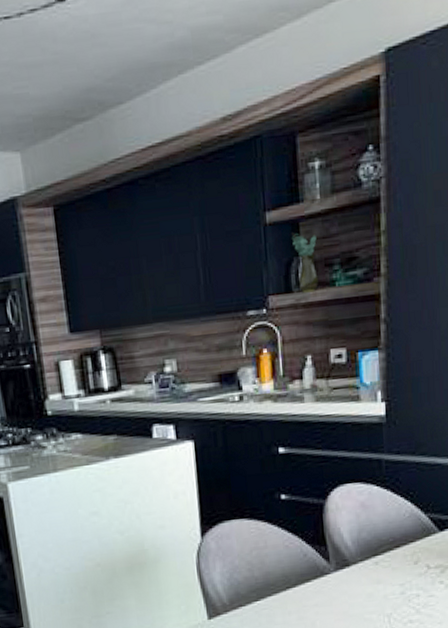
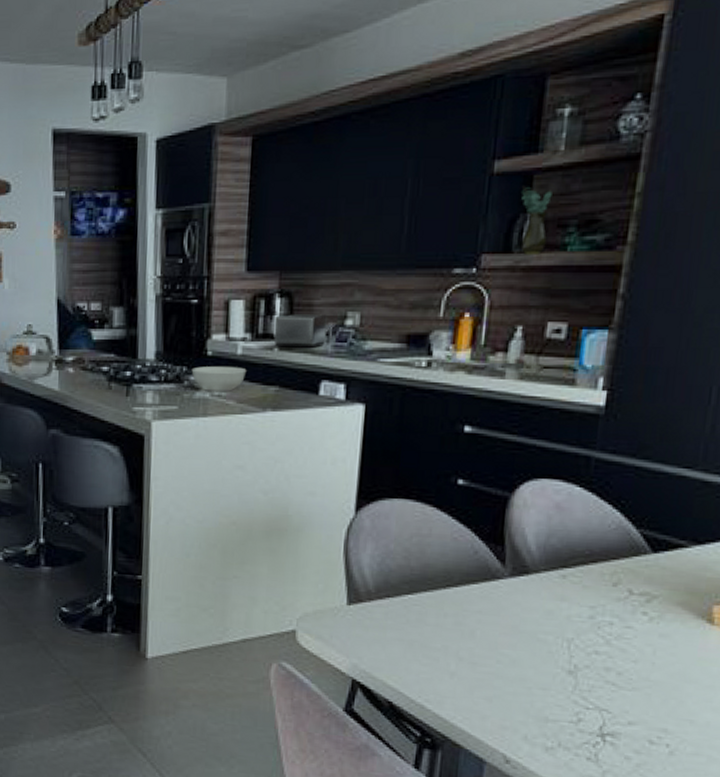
bowl: none [35,422,86,449] -> present [191,366,247,393]
toaster: none [102,364,151,400] -> present [273,314,327,348]

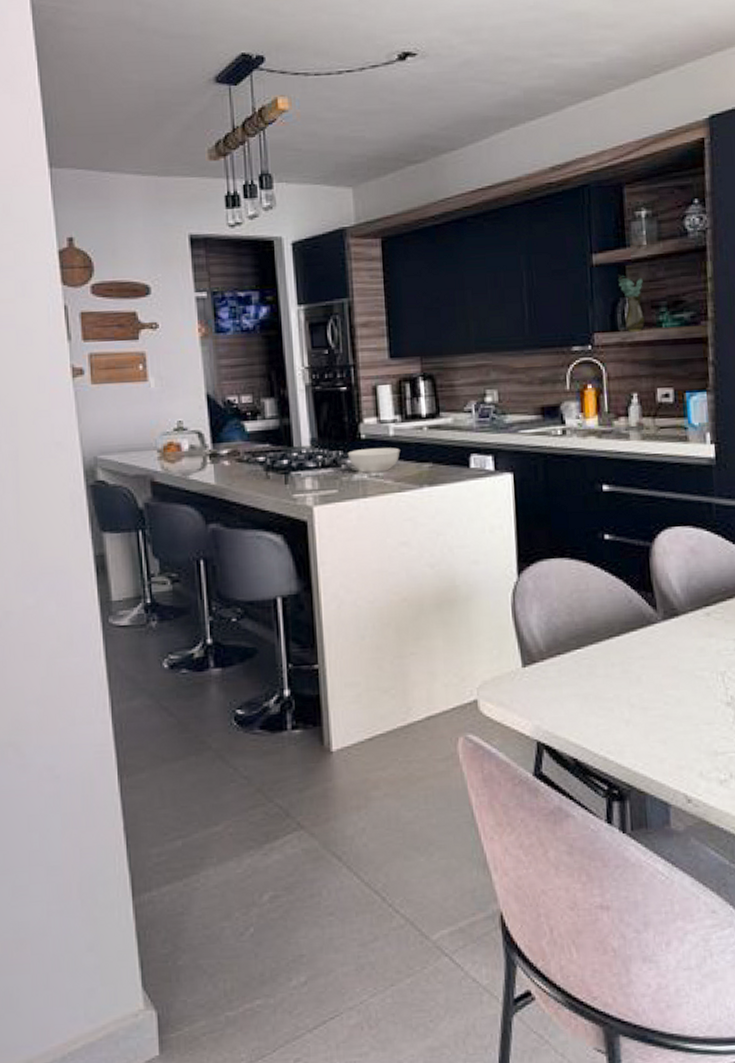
toaster: present [273,314,327,348] -> none [421,393,470,426]

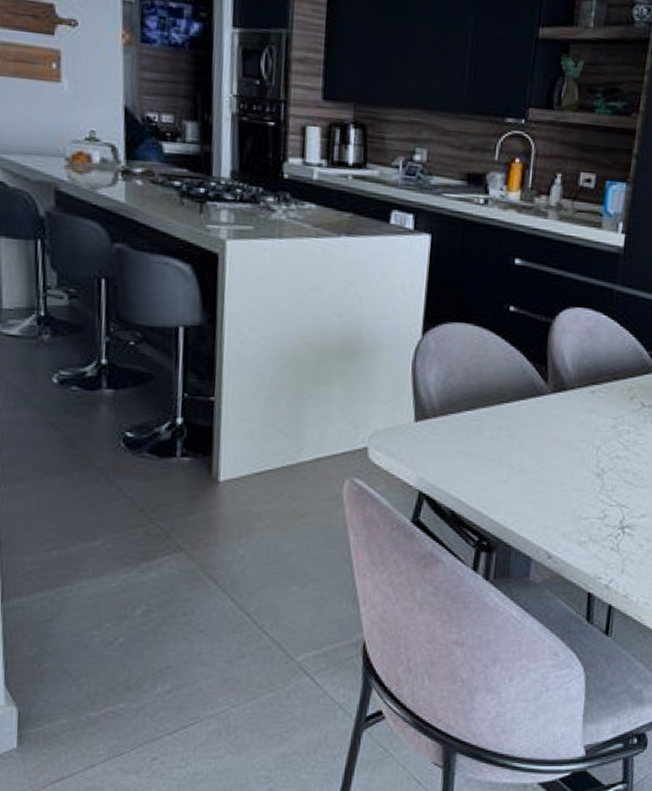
bowl: present [347,447,400,474] -> none [267,188,322,216]

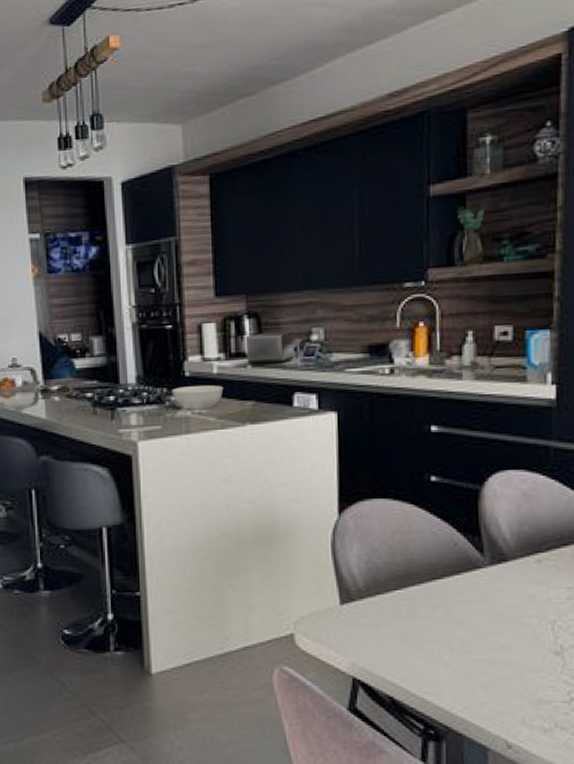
bowl: none [267,188,322,216] -> present [171,385,224,411]
toaster: none [348,144,398,179] -> present [245,331,294,365]

